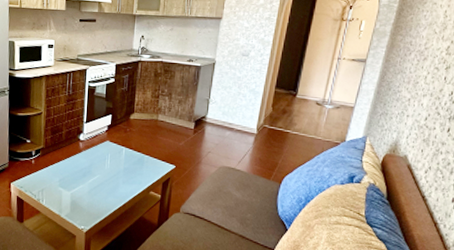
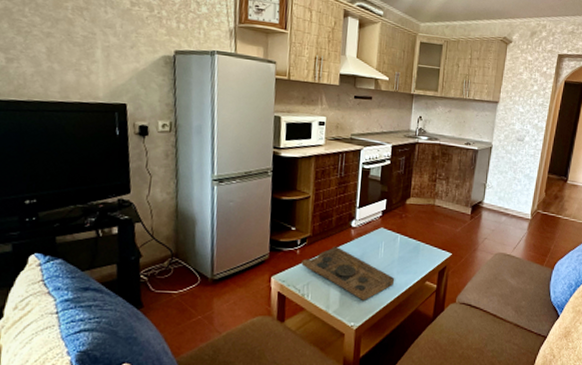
decorative tray: none [36,157,121,207] -> present [301,246,395,300]

